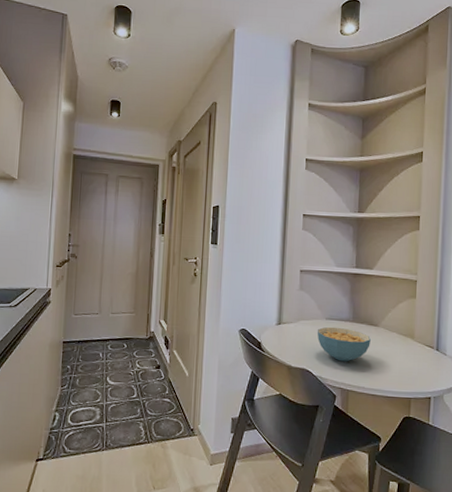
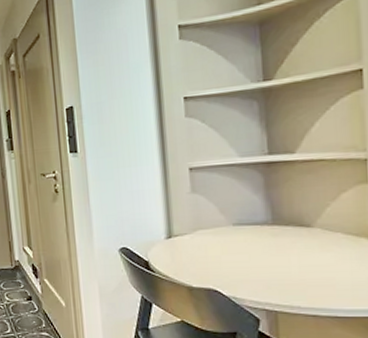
cereal bowl: present [317,326,371,362] -> none [223,233,303,276]

